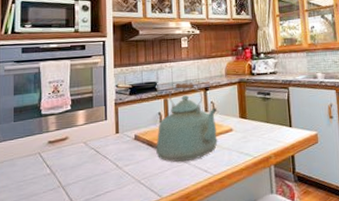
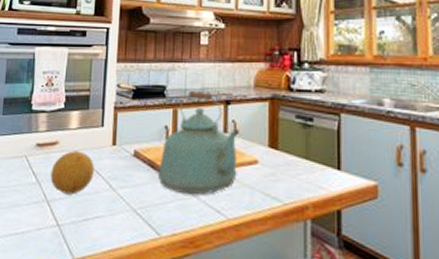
fruit: none [63,142,102,179] -> present [50,151,94,195]

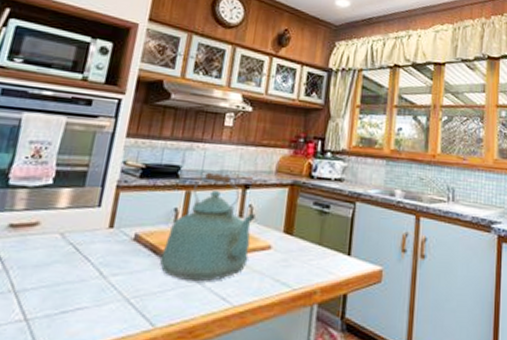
fruit: present [50,151,94,195] -> none [22,233,84,284]

